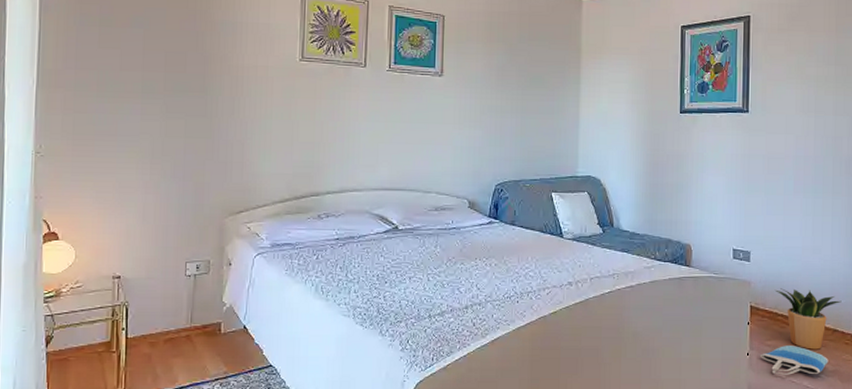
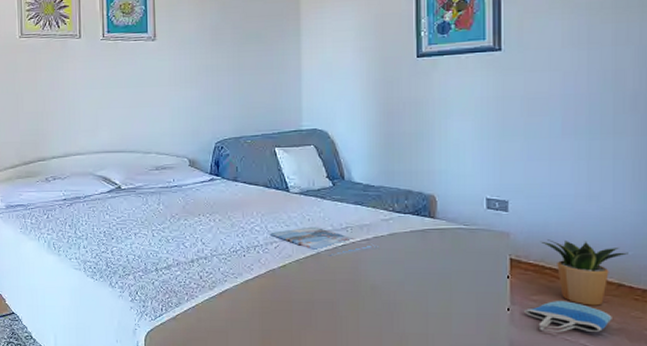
magazine: none [543,273,642,303] -> present [270,226,380,256]

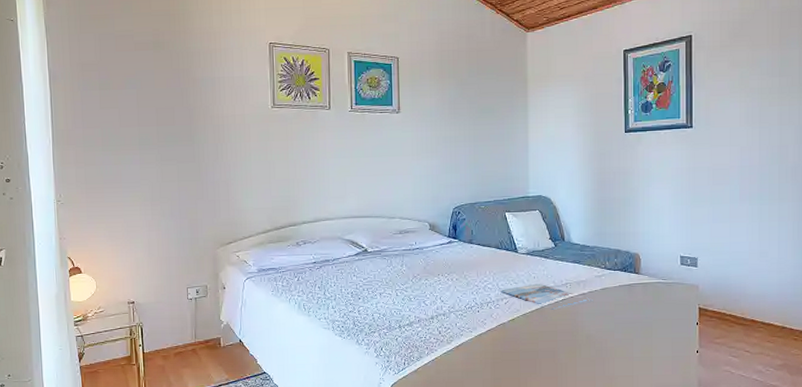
tote bag: present [523,301,612,333] -> none [709,343,777,370]
potted plant: present [540,239,629,306] -> none [722,290,790,346]

